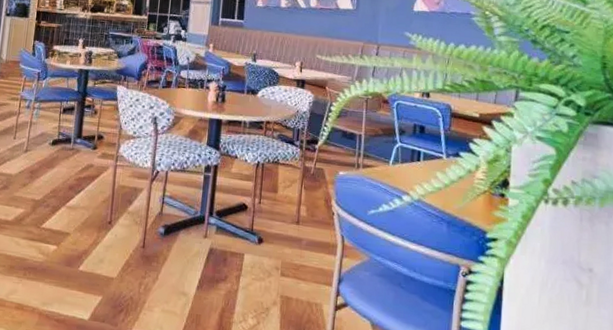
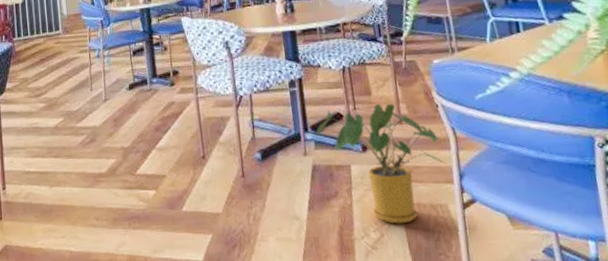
house plant: none [219,199,328,315] -> present [315,103,445,224]

